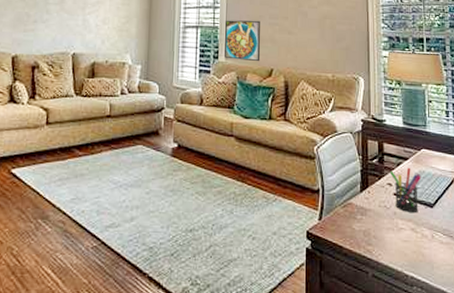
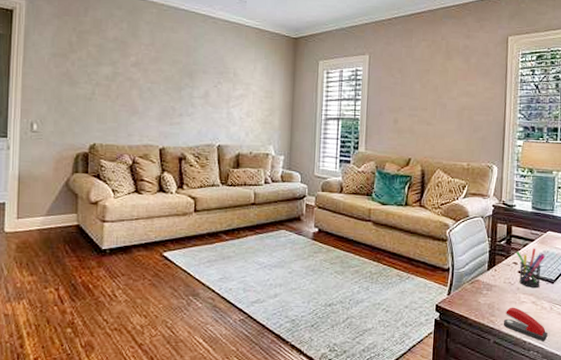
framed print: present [224,20,261,62] -> none [364,111,400,152]
stapler: none [382,234,431,276] -> present [504,307,548,342]

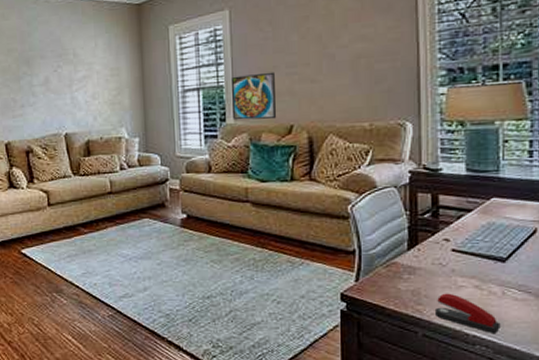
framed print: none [364,111,400,152] -> present [230,72,277,120]
pen holder: present [515,248,546,288] -> none [446,219,491,268]

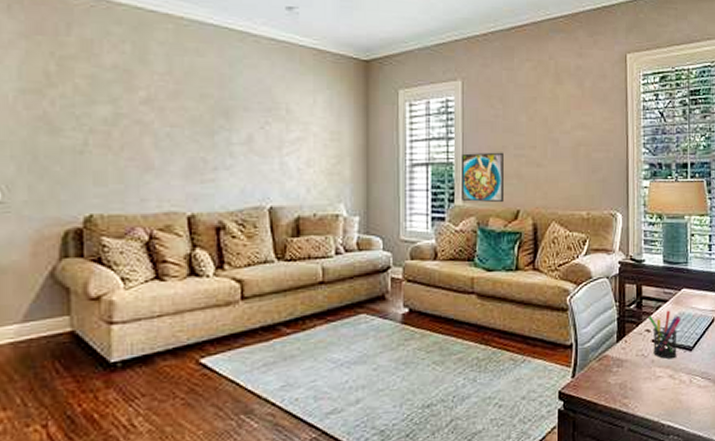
stapler: present [436,293,501,334] -> none [639,384,688,423]
pen holder: none [446,219,491,268] -> present [648,310,681,359]

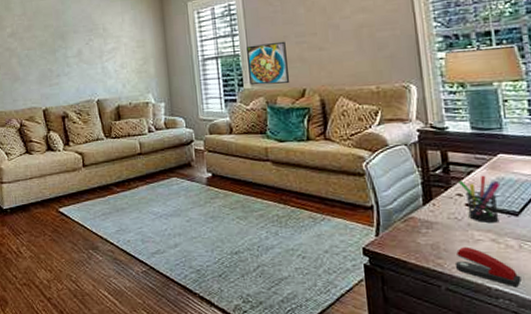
stapler: none [639,384,688,423] -> present [456,247,522,288]

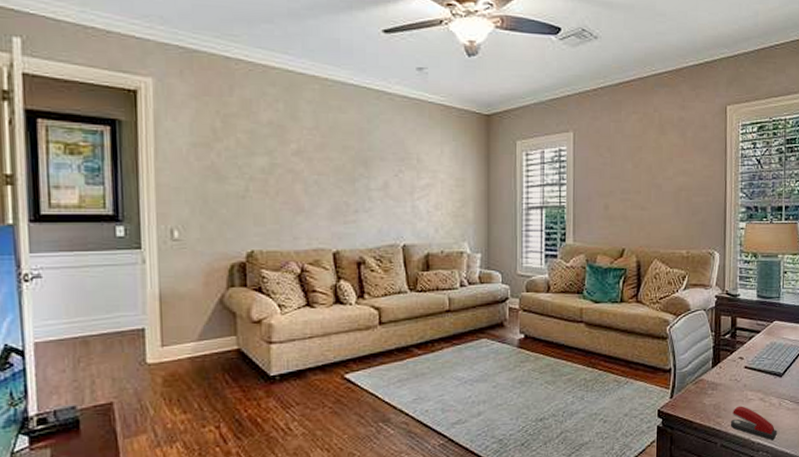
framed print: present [245,41,290,85] -> none [572,196,611,242]
pen holder: present [458,175,501,222] -> none [741,340,773,383]

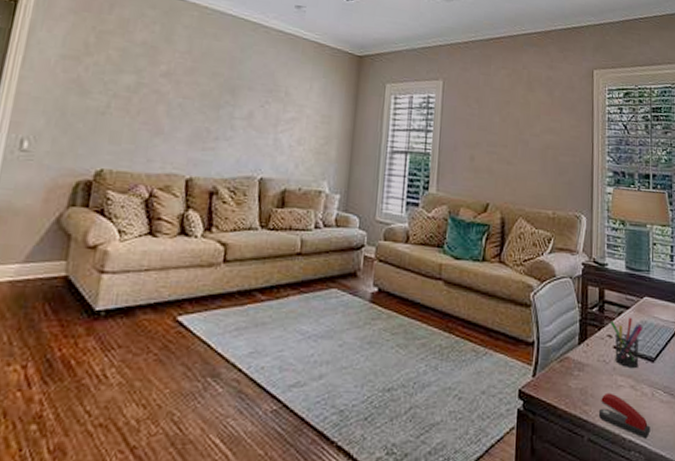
pen holder: none [741,340,773,383] -> present [610,317,643,367]

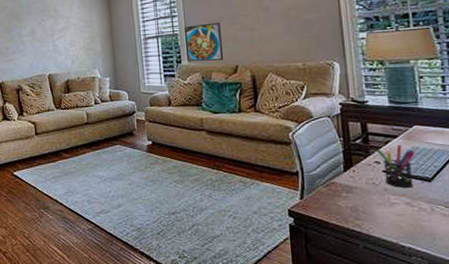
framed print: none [436,145,477,195] -> present [184,22,224,62]
stapler: present [599,392,651,439] -> none [373,209,433,247]

